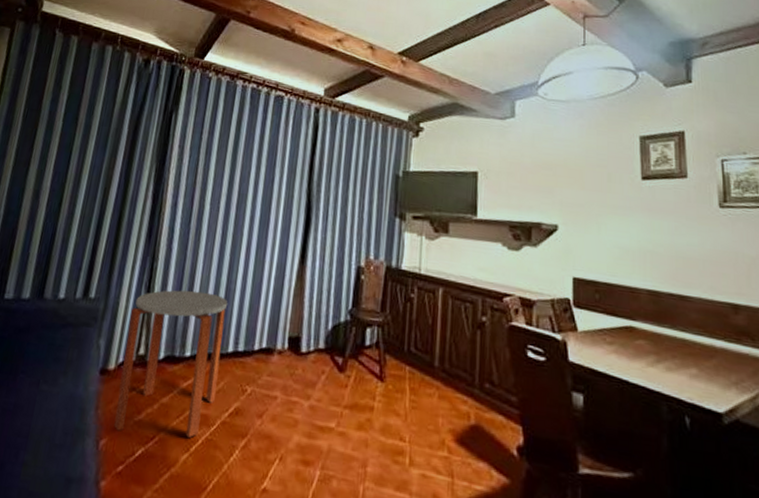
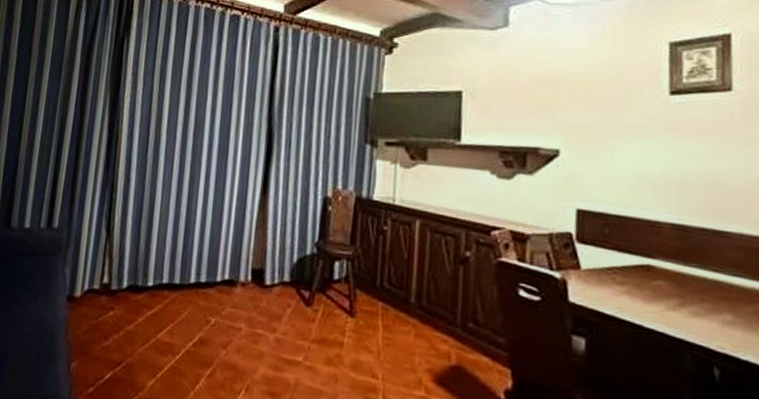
side table: present [114,290,228,438] -> none [83,220,189,365]

